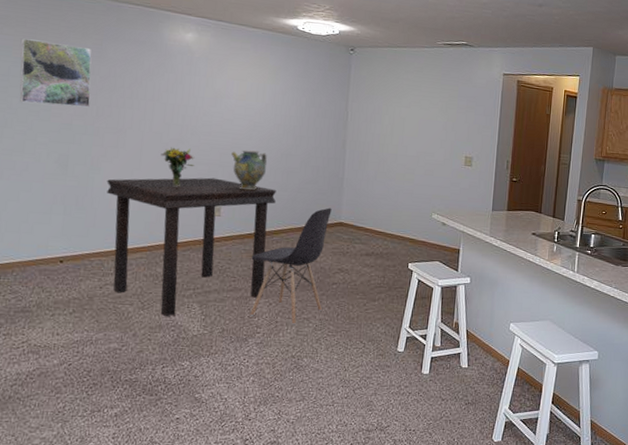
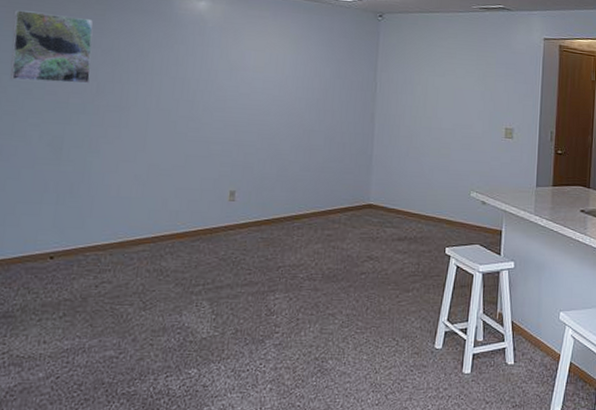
dining table: present [106,177,276,316] -> none [106,158,298,317]
bouquet: present [161,147,195,187] -> none [168,125,207,170]
ceramic jug: present [231,150,268,190] -> none [247,126,288,171]
chair: present [250,208,332,325] -> none [267,188,360,323]

